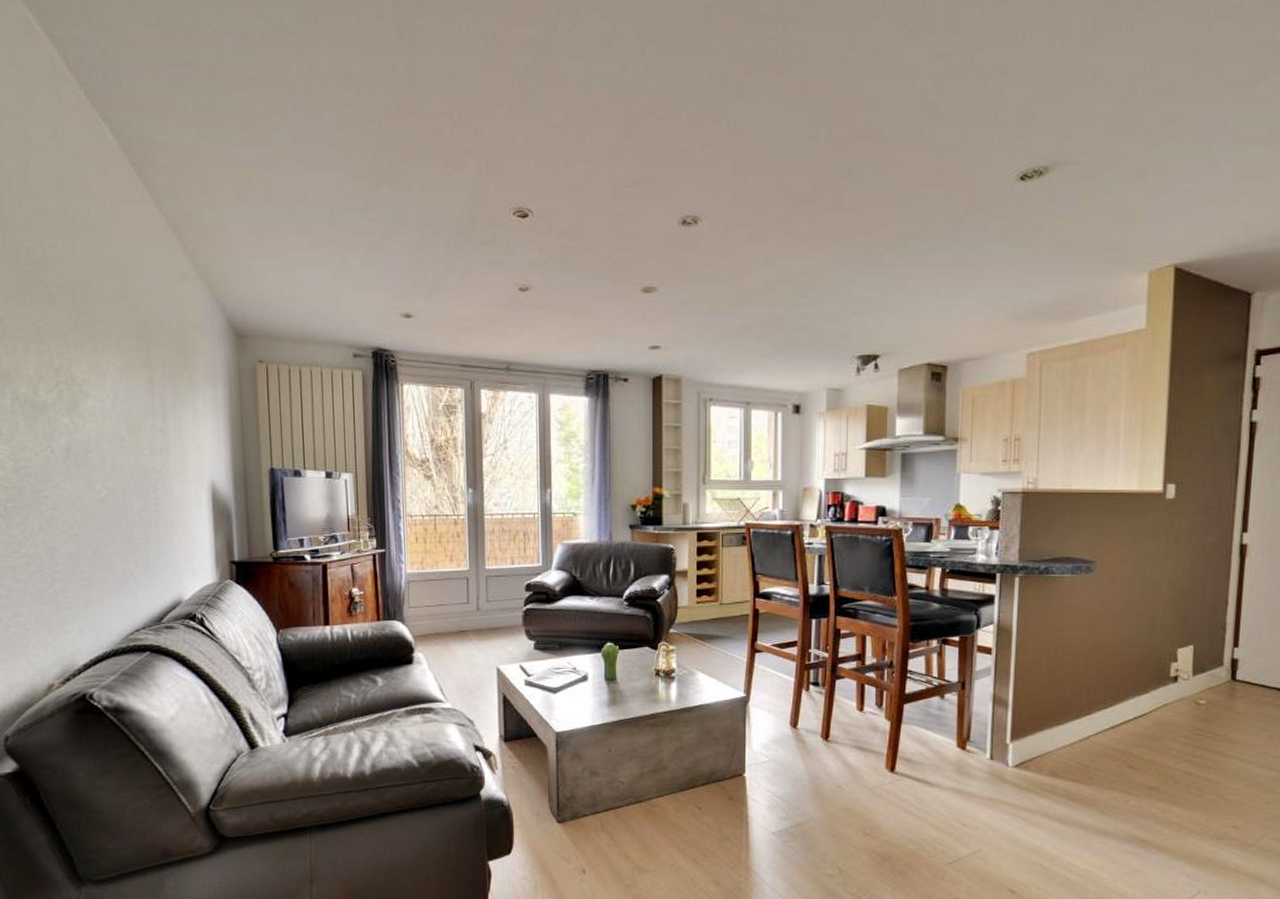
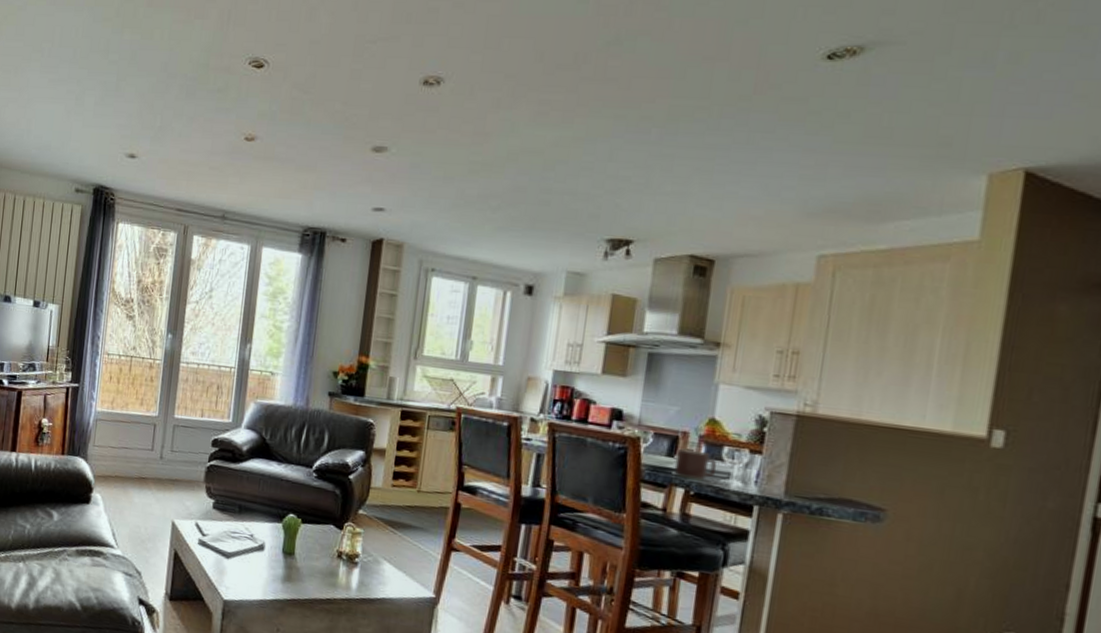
mug: none [931,533,965,559] -> present [674,448,717,481]

